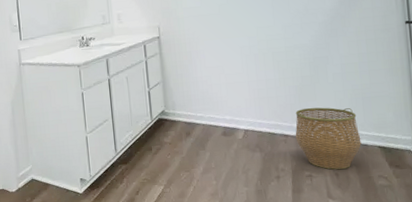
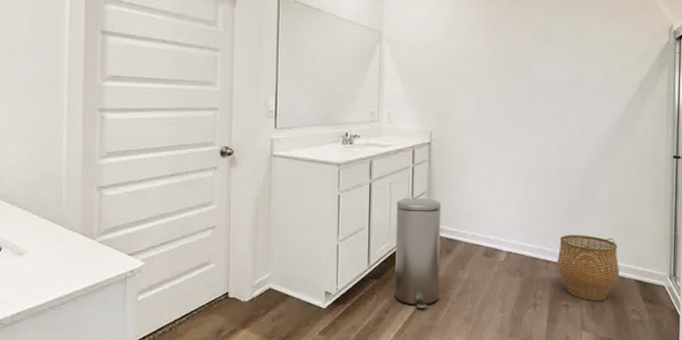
pedal bin: none [135,87,184,188] -> present [394,198,441,308]

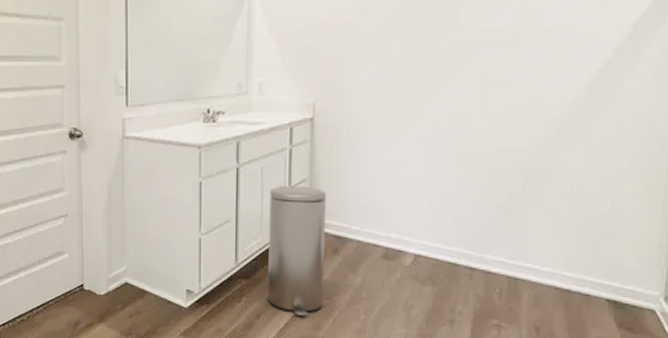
basket: present [557,234,620,301] -> none [486,235,582,324]

